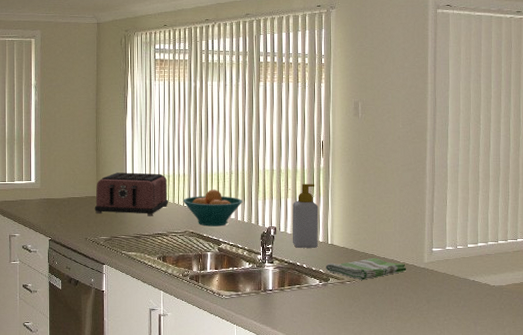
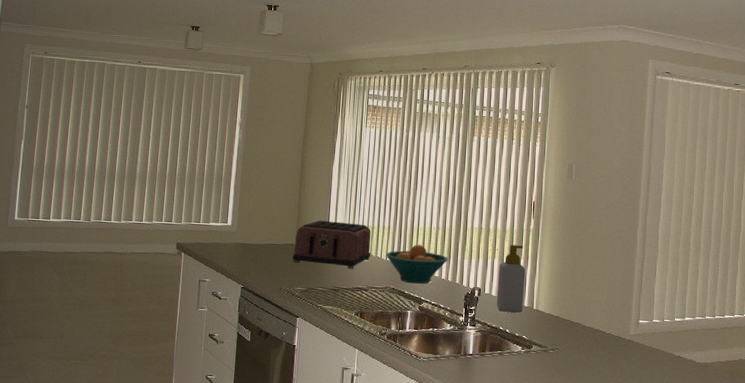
dish towel: present [325,258,406,280] -> none [529,327,611,349]

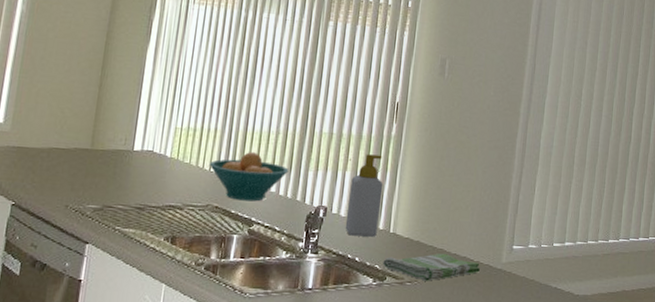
toaster: present [292,220,371,269] -> none [84,119,192,182]
dish towel: none [529,327,611,349] -> present [383,254,480,281]

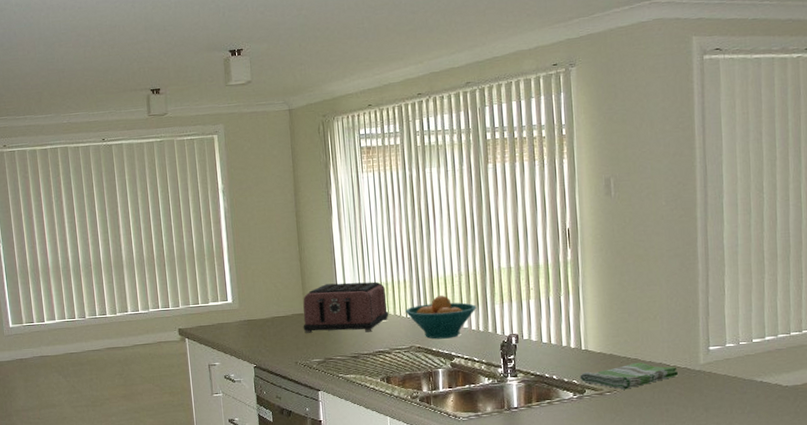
toaster: none [84,119,192,182] -> present [303,281,389,333]
soap bottle: present [345,154,383,237] -> none [536,280,570,357]

